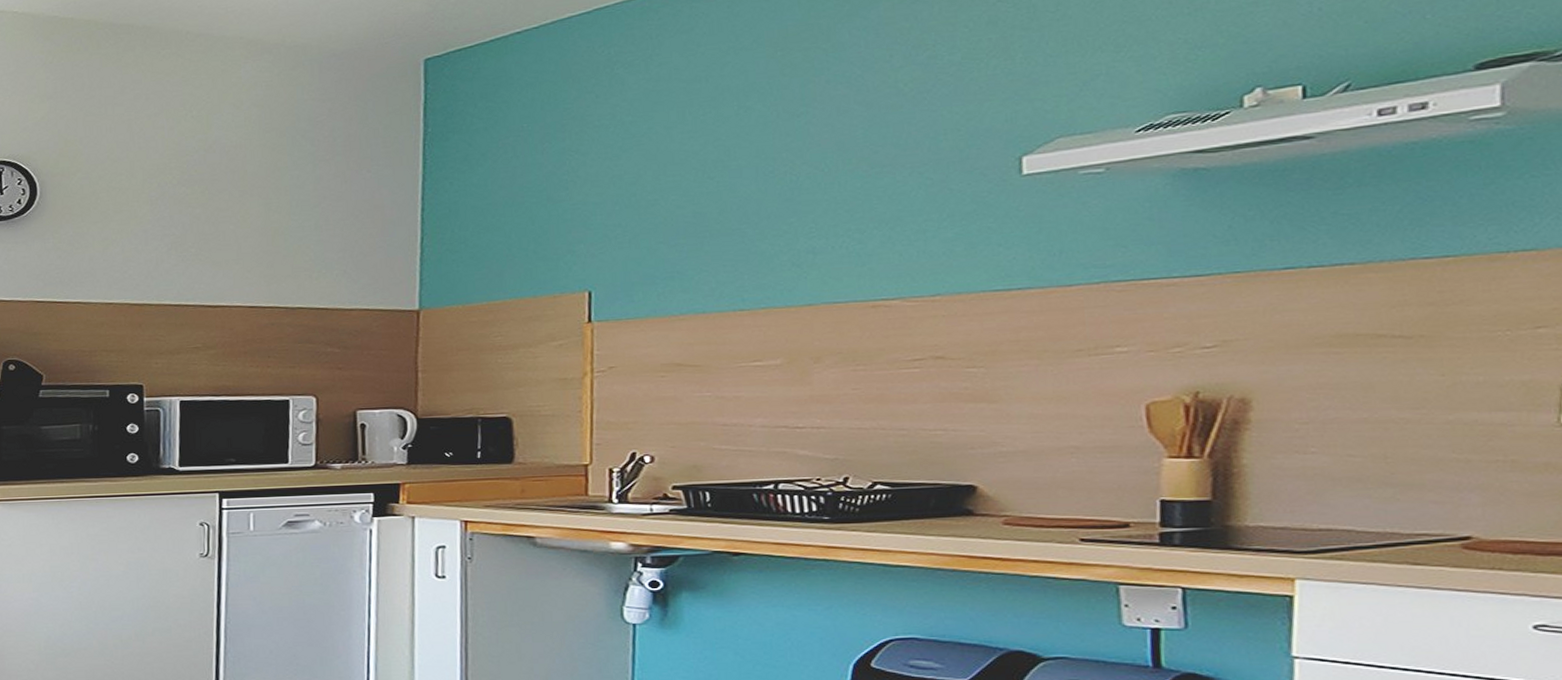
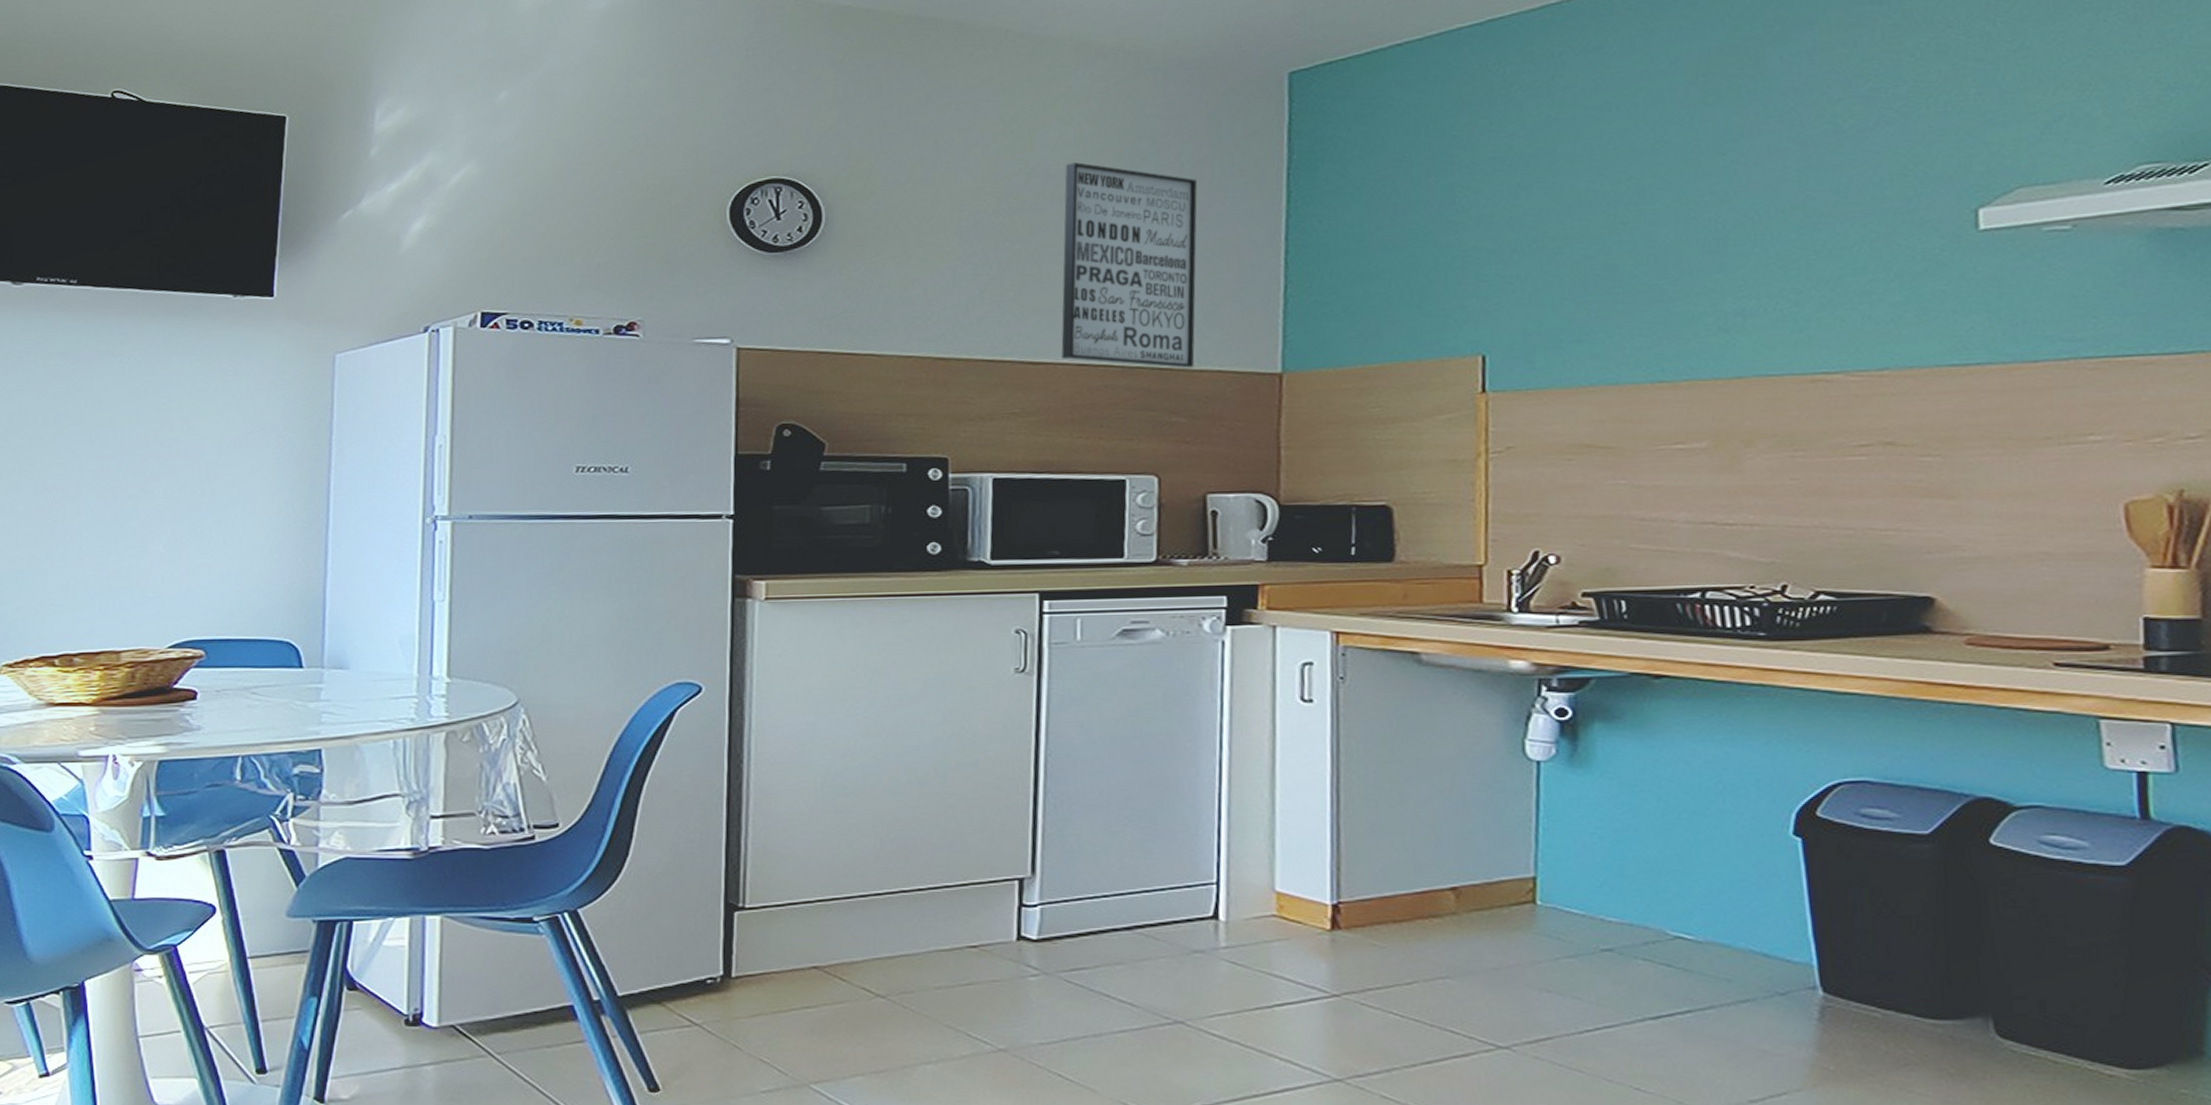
wall art: none [235,140,348,308] -> present [1061,162,1197,369]

